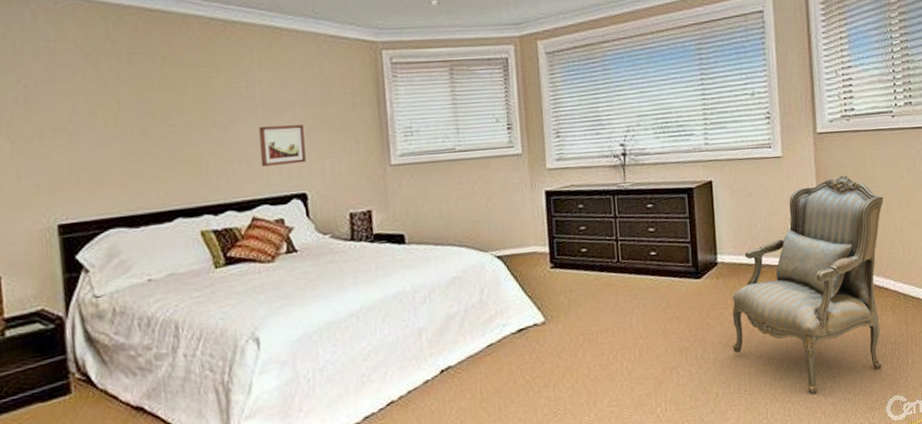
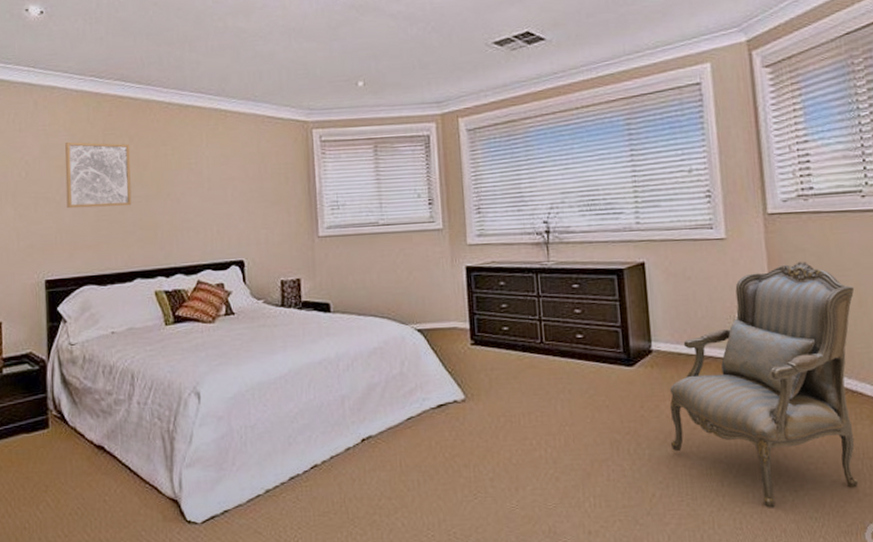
wall art: none [77,62,168,141] -> present [65,142,132,209]
wall art: present [259,124,306,168] -> none [205,197,244,236]

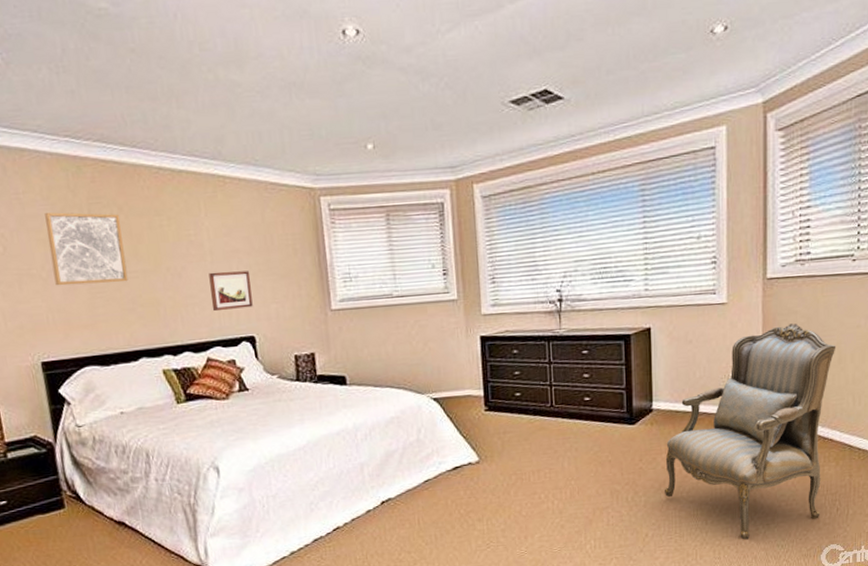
wall art: none [205,197,244,236] -> present [208,271,253,312]

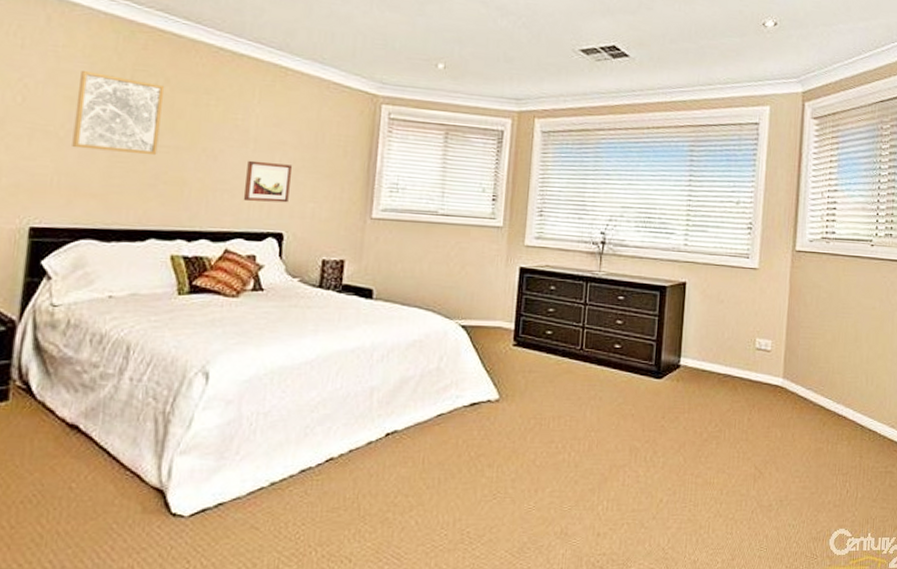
armchair: present [664,323,836,540] -> none [683,297,854,516]

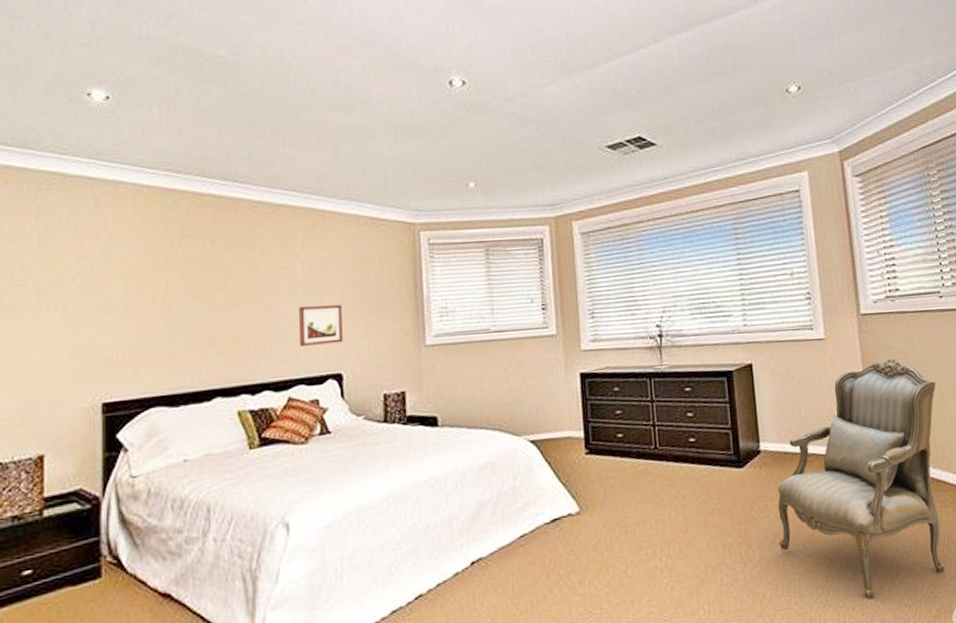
wall art: present [72,71,165,156] -> none [131,244,212,320]
armchair: none [683,297,854,516] -> present [777,359,945,600]

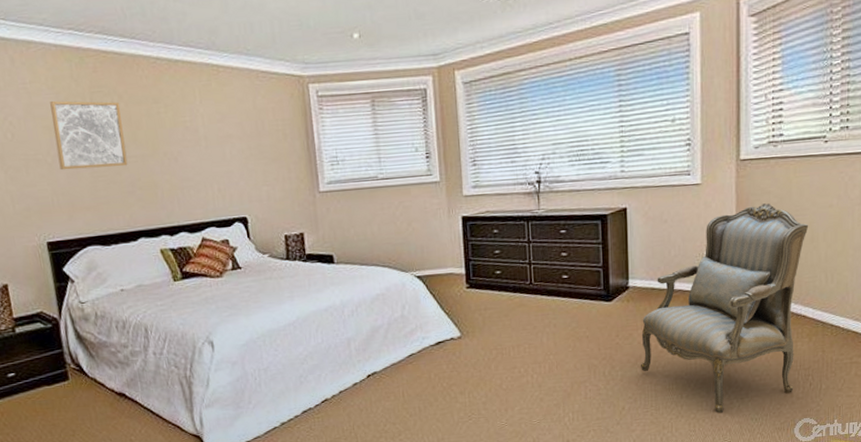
wall art: none [131,244,212,320] -> present [50,101,128,170]
wall art: present [299,304,343,347] -> none [203,155,245,194]

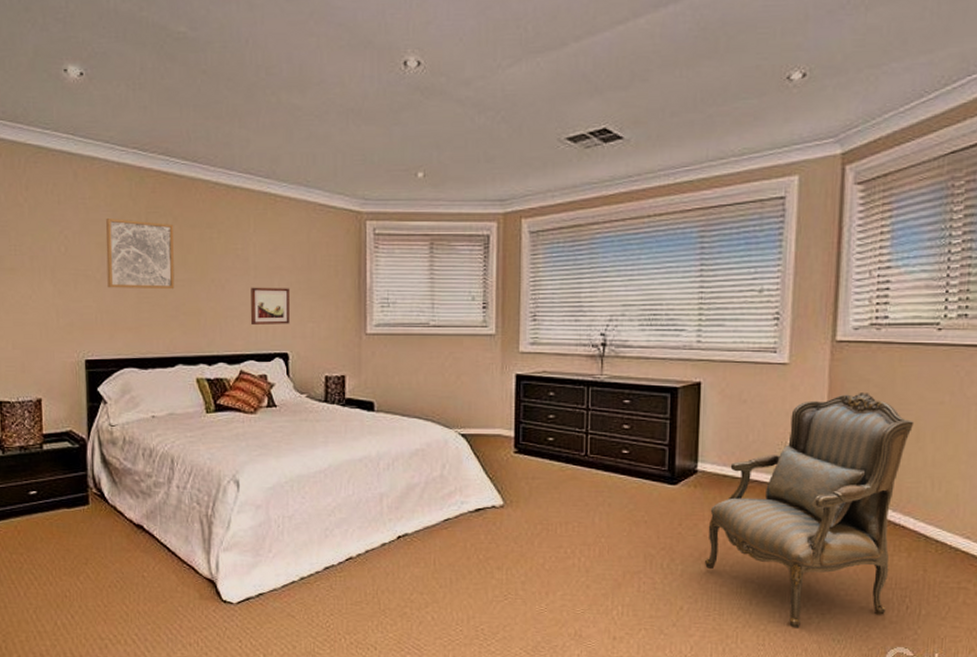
wall art: none [203,155,245,194] -> present [250,287,291,326]

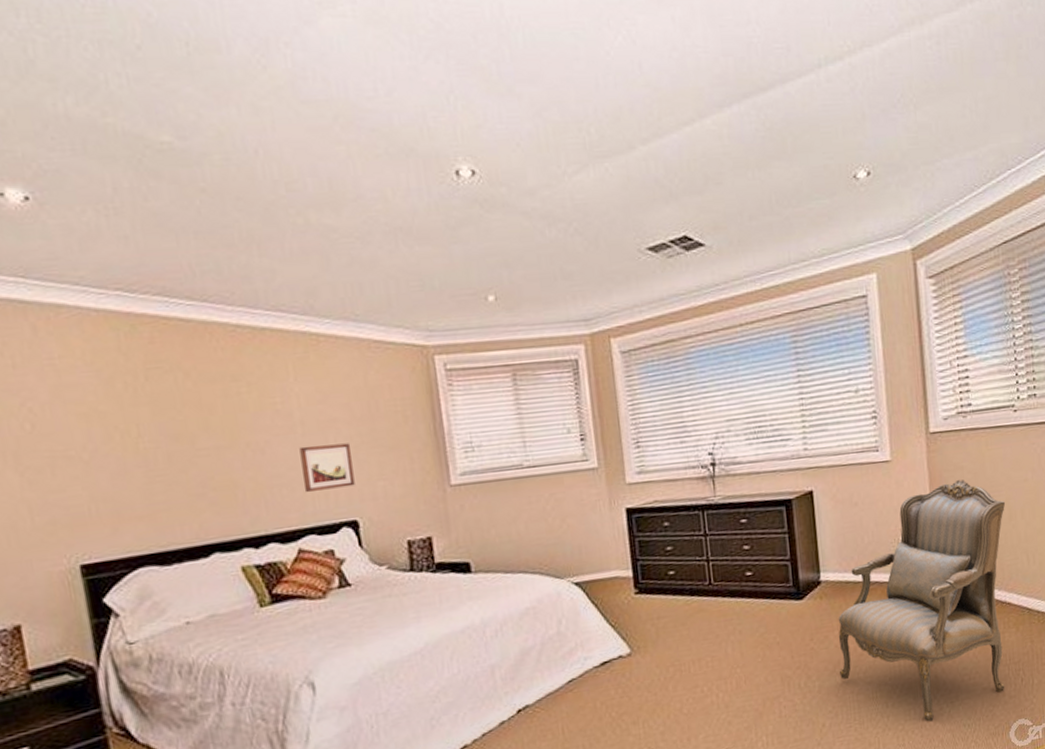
wall art: present [105,219,175,290] -> none [88,380,197,470]

